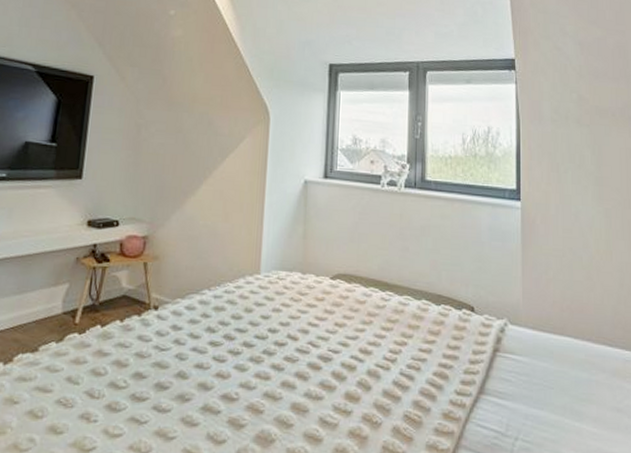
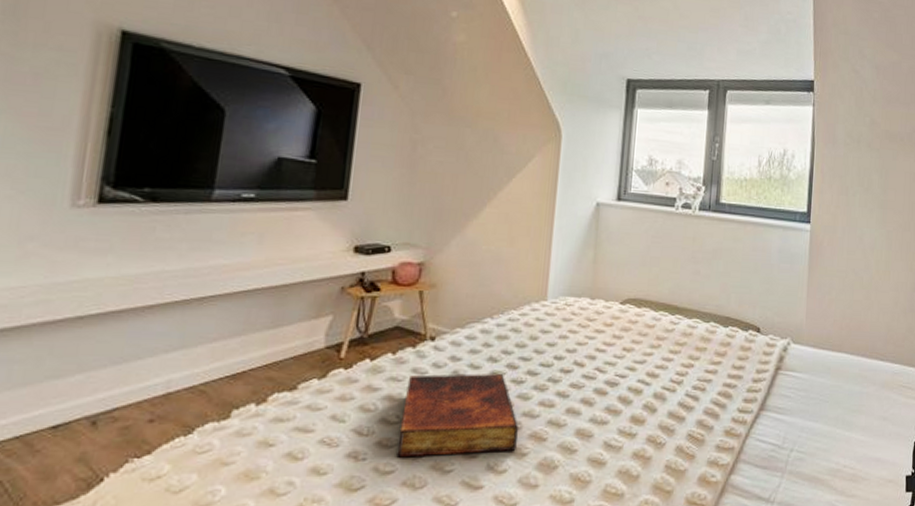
book: none [124,342,236,422] -> present [396,373,518,458]

